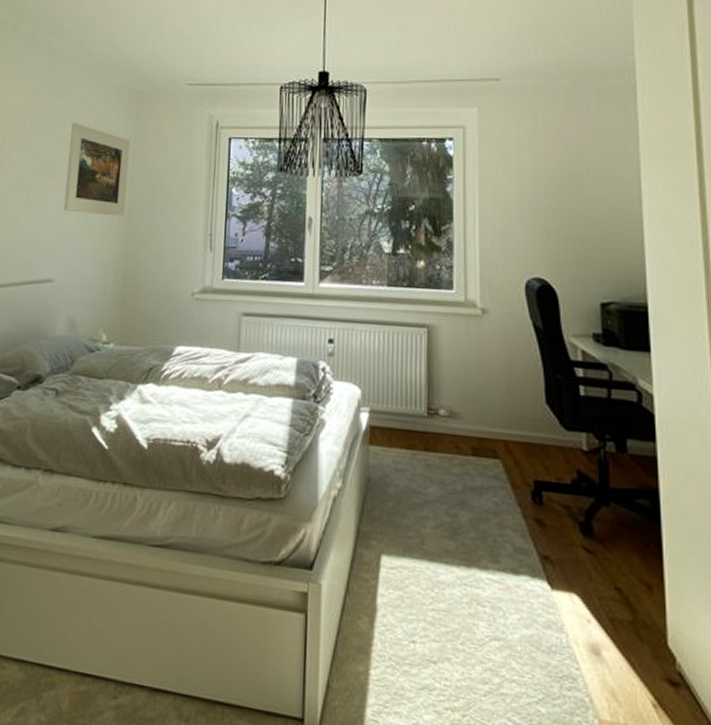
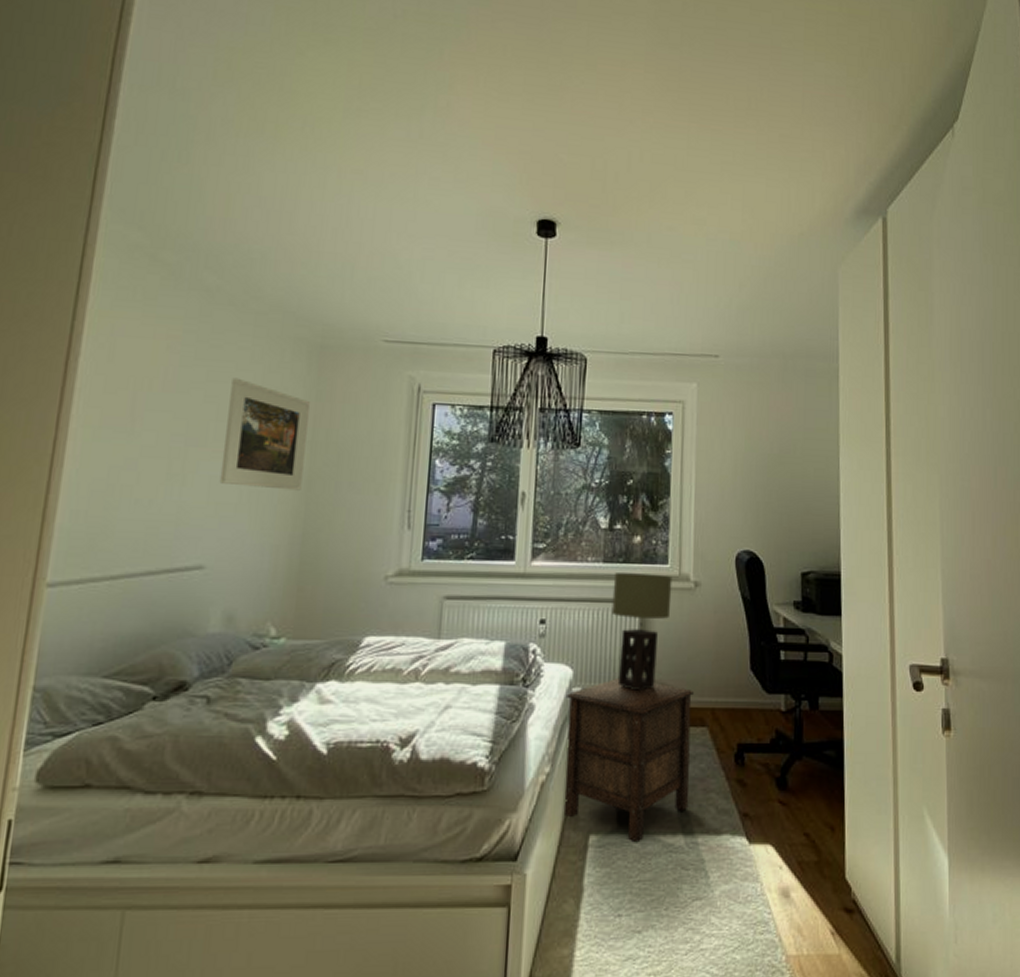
nightstand: none [355,400,484,570] -> present [563,677,694,843]
table lamp: none [397,297,458,415] -> present [611,573,673,691]

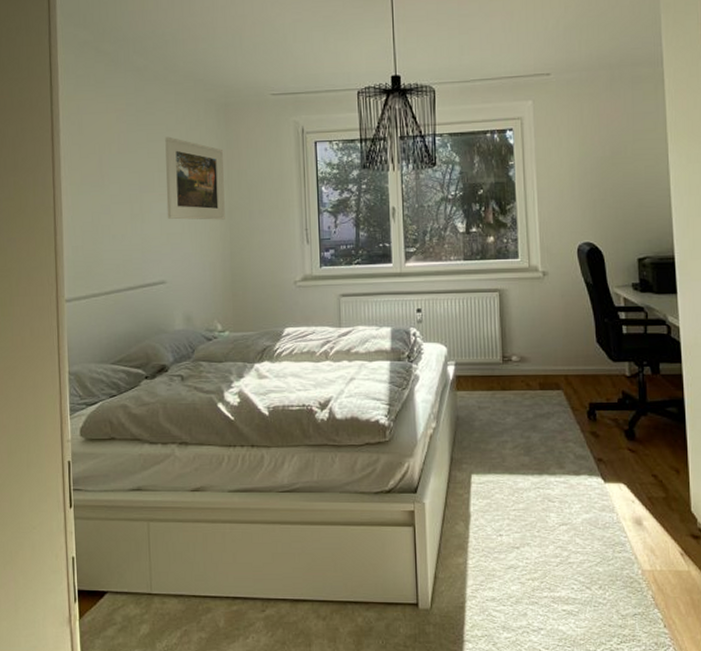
nightstand: present [563,677,694,843] -> none [444,352,551,481]
table lamp: present [611,573,673,691] -> none [473,267,524,362]

